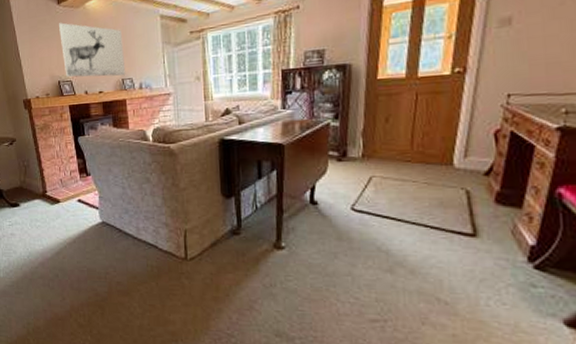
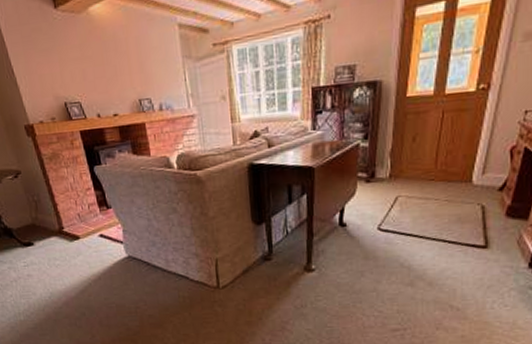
wall art: present [59,22,126,78] -> none [58,31,143,98]

